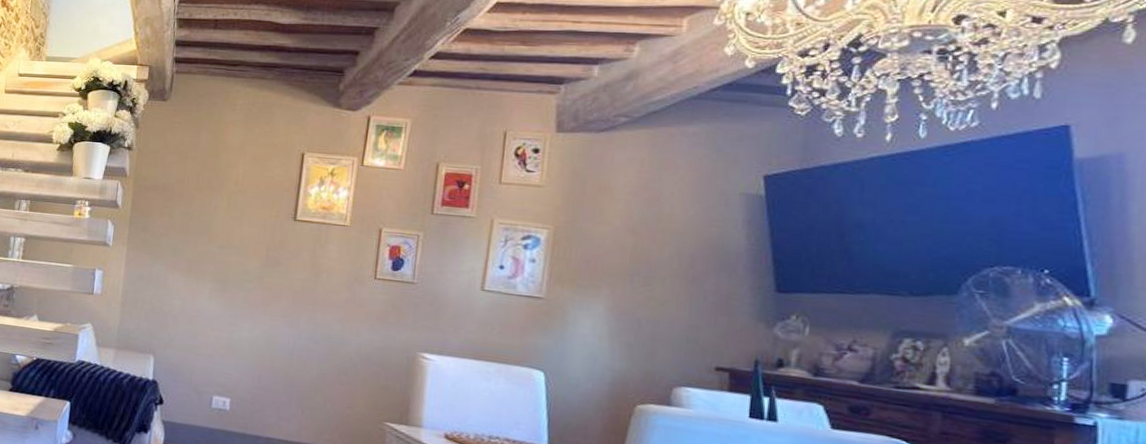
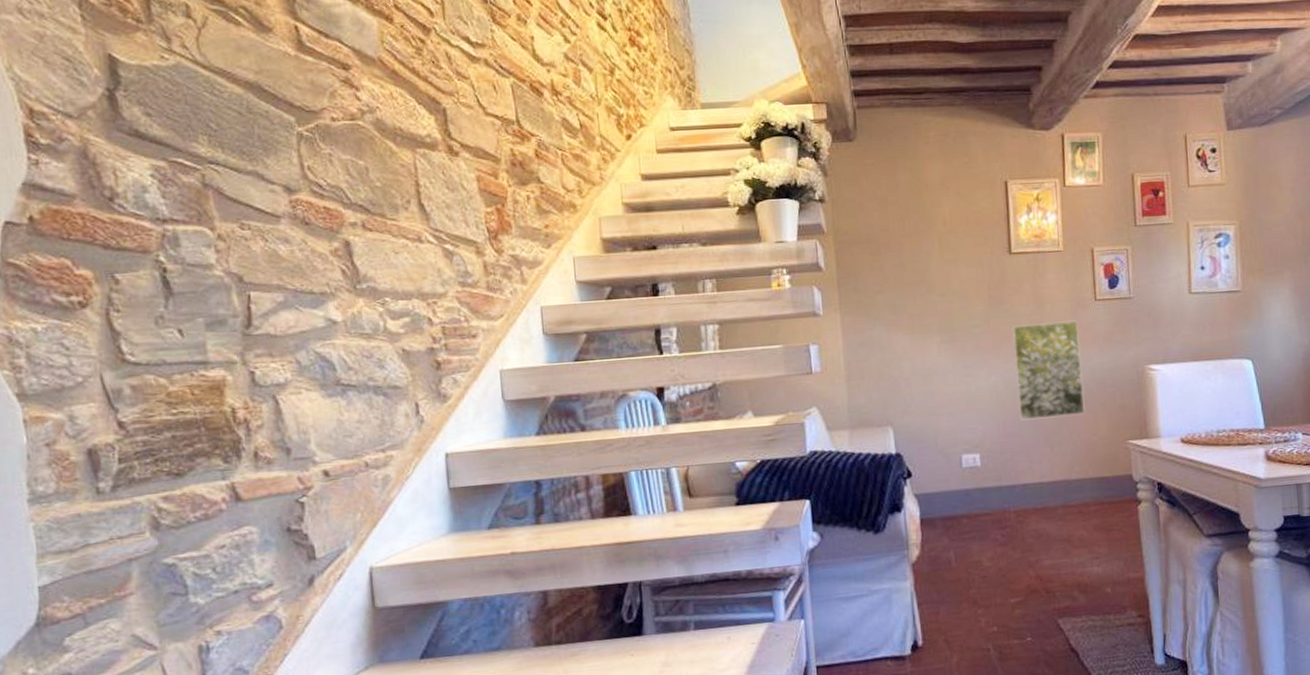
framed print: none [275,288,352,386] -> present [1012,320,1085,421]

